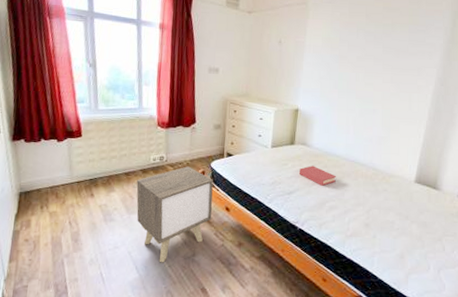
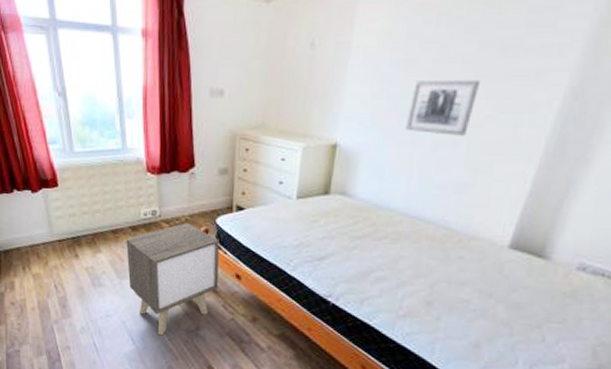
book: present [299,165,337,186] -> none [335,223,389,250]
wall art: none [342,69,387,106] -> present [404,79,481,136]

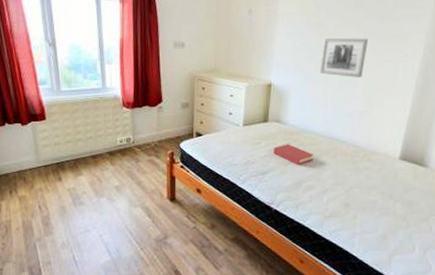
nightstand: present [126,223,220,336] -> none [104,147,183,246]
book: none [335,223,389,250] -> present [274,144,314,165]

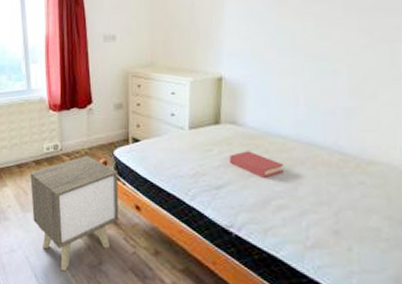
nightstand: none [104,147,183,246] -> present [30,155,119,272]
wall art: present [319,38,369,78] -> none [284,14,350,65]

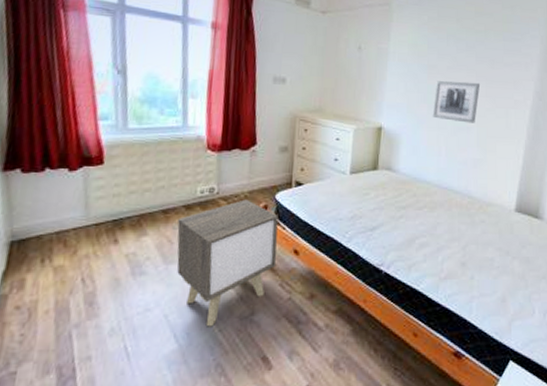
book: present [230,151,285,178] -> none [384,195,428,219]
wall art: none [284,14,350,65] -> present [432,81,481,123]

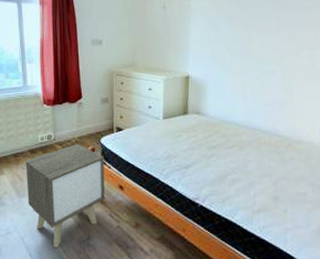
wall art: present [432,81,481,123] -> none [236,28,282,67]

